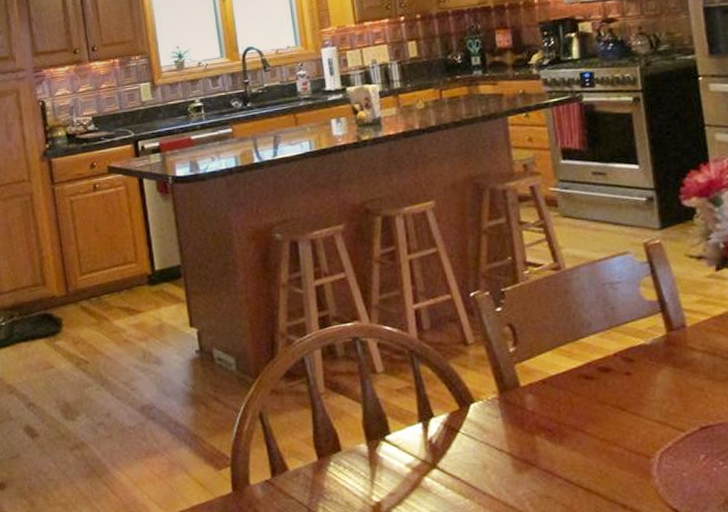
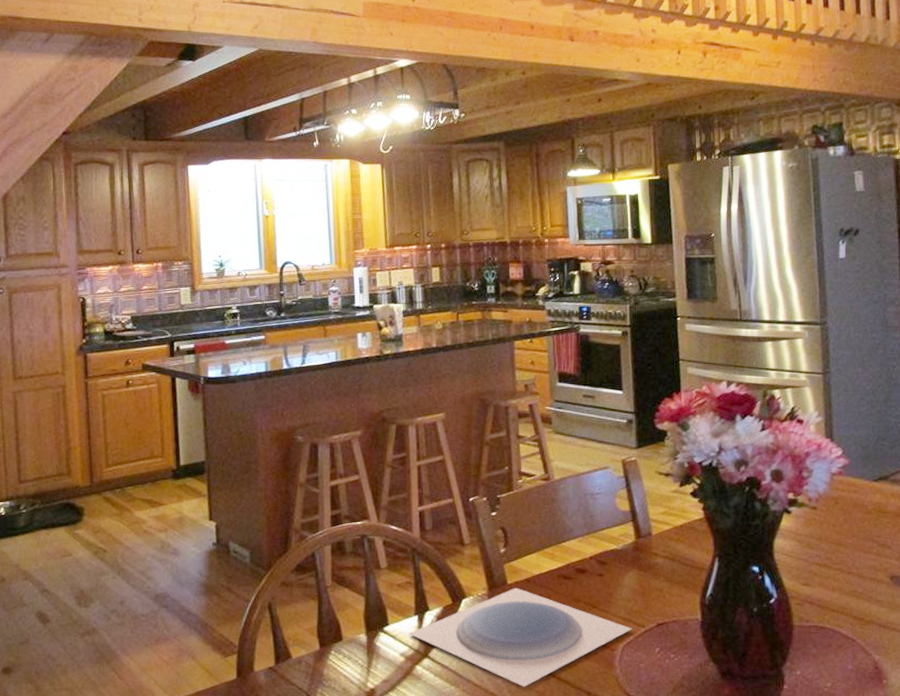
plate: none [413,390,670,500] -> present [408,587,632,687]

